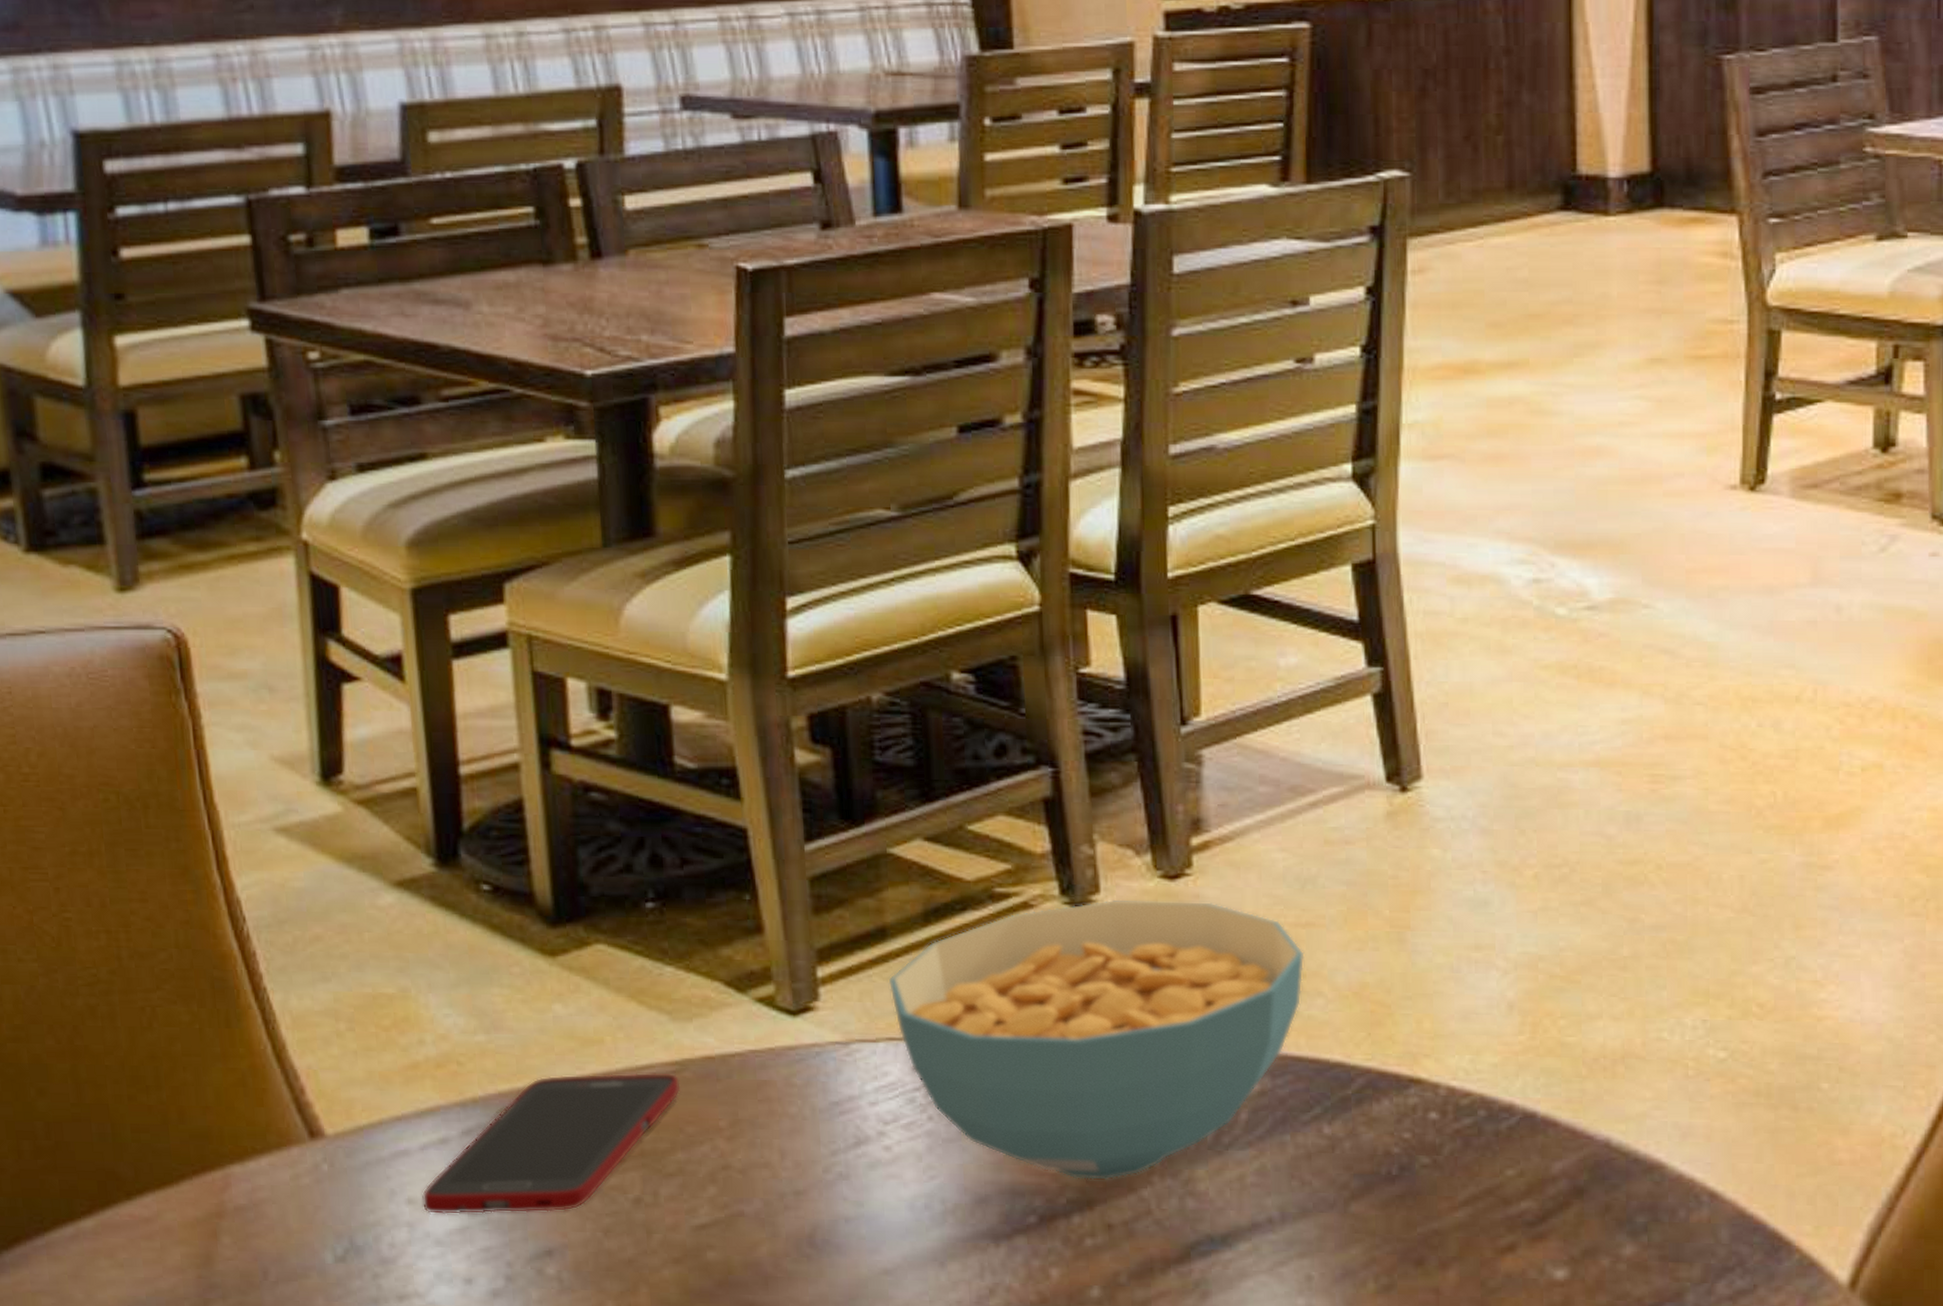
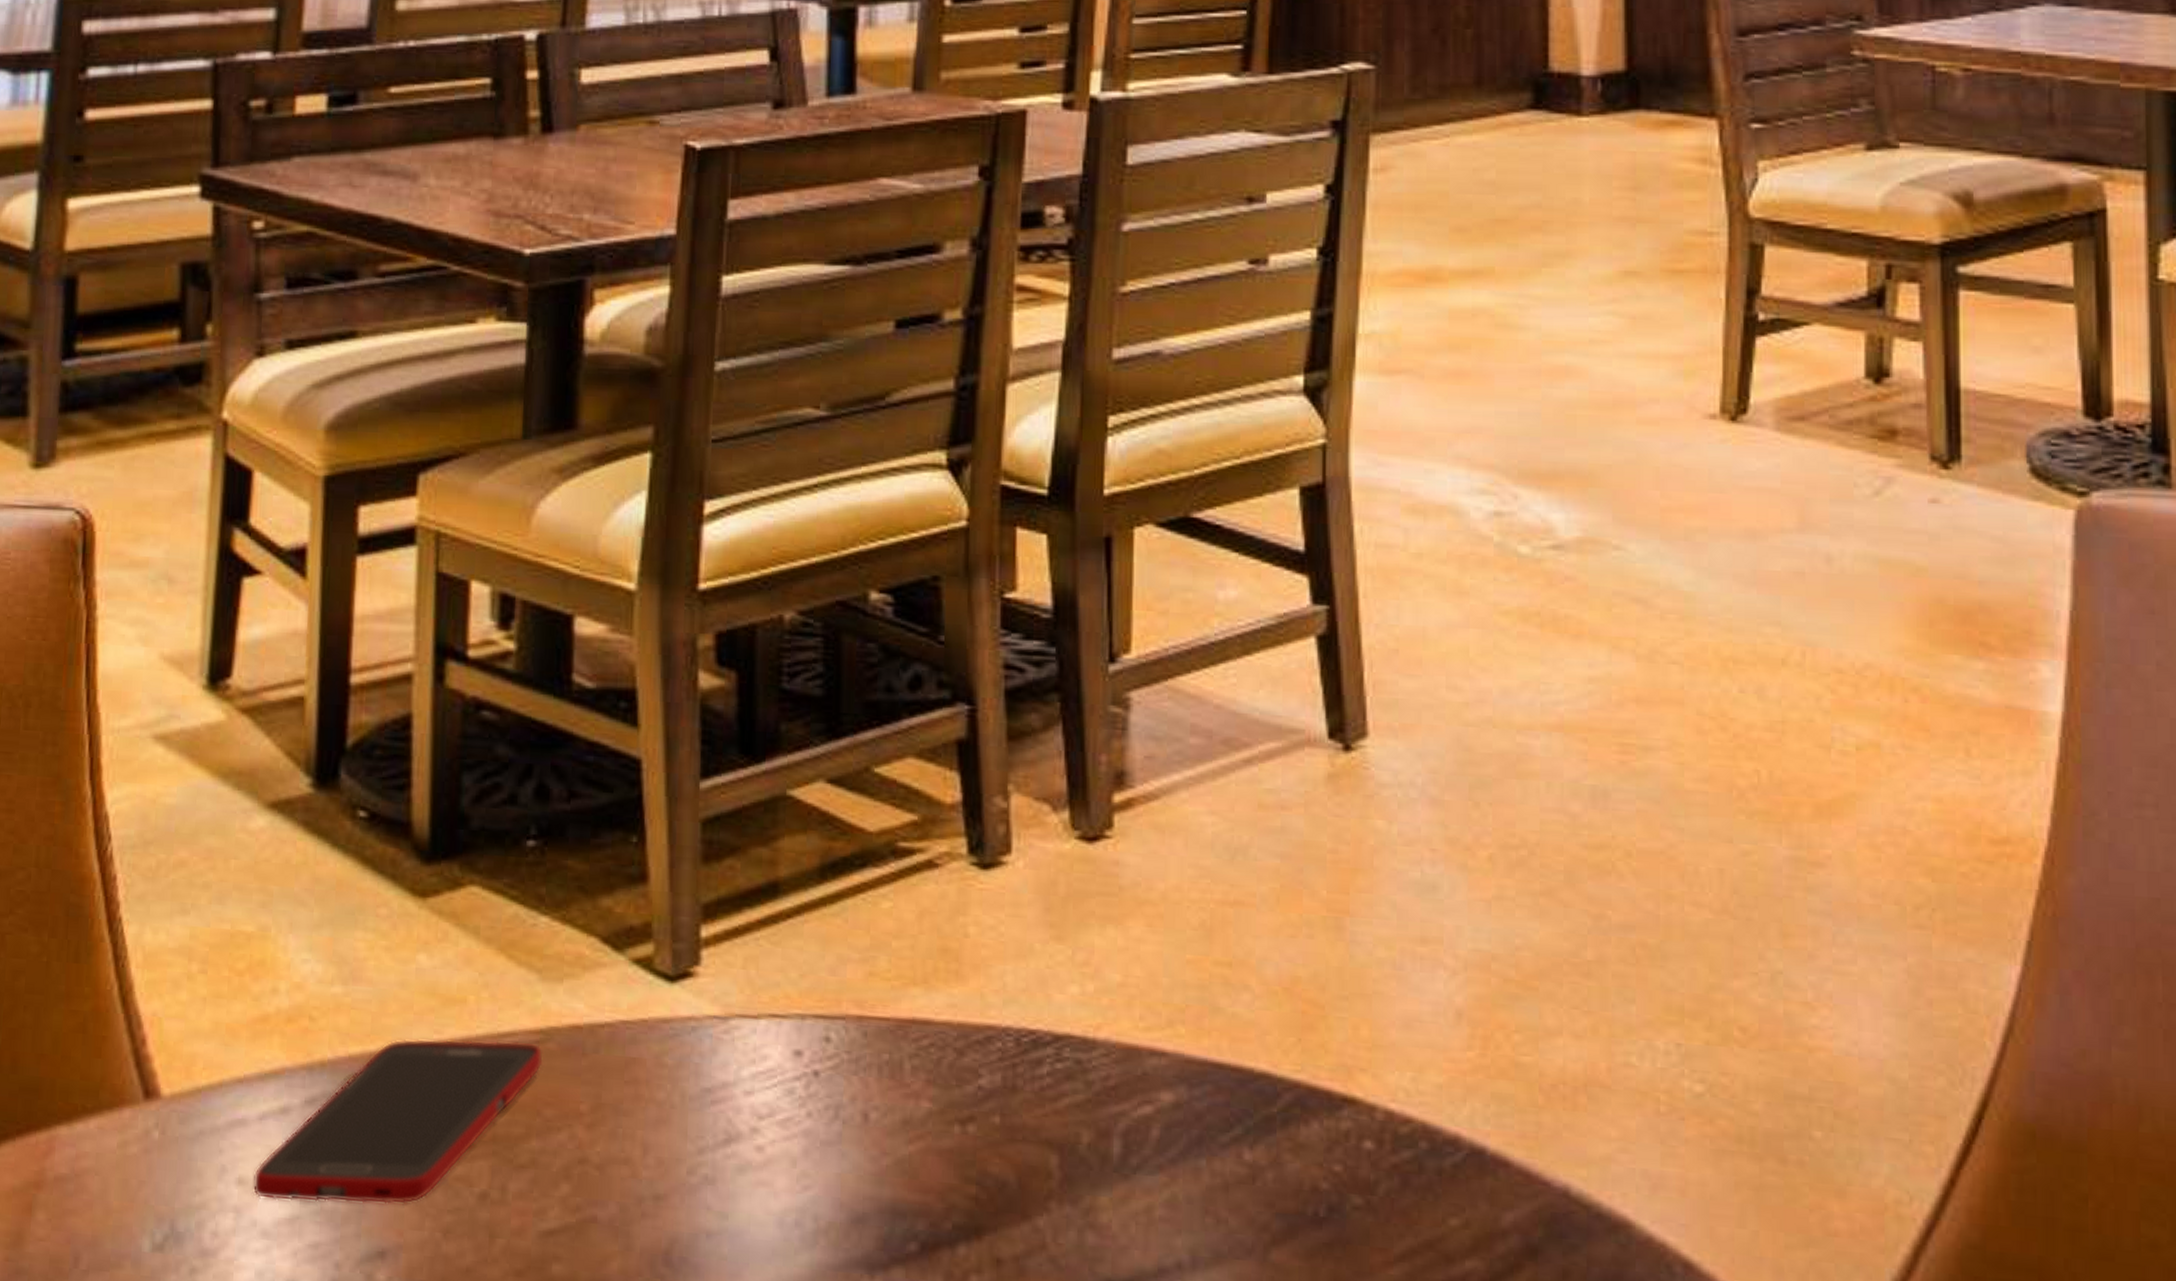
cereal bowl: present [888,899,1305,1180] -> none [776,862,1231,1203]

